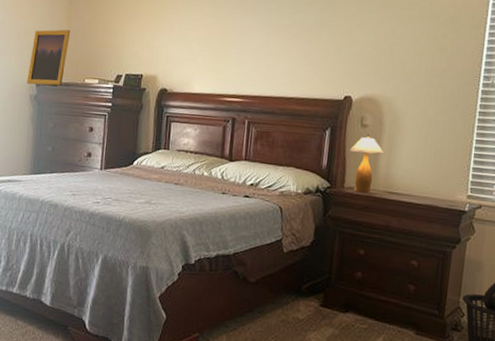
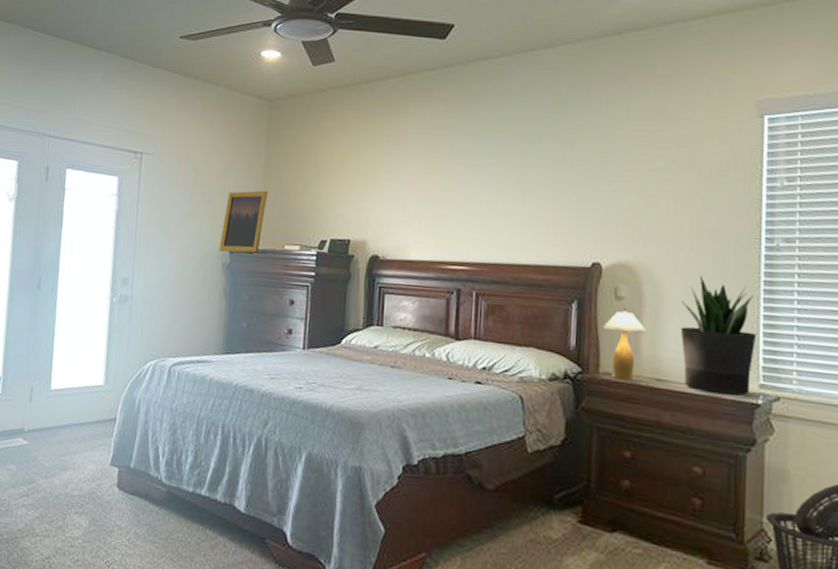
planter: none [410,107,470,205] -> present [680,275,757,396]

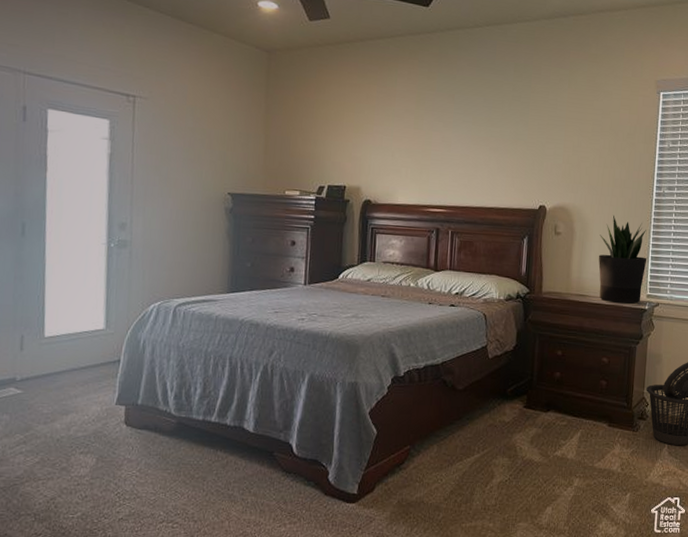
picture frame: present [218,191,268,253] -> none [220,138,269,198]
table lamp: present [602,306,648,380] -> none [545,240,577,297]

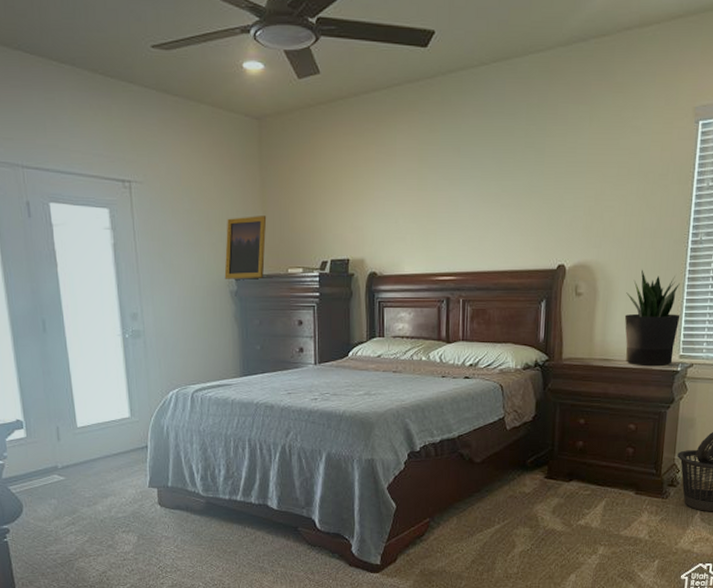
picture frame: none [220,138,269,198] -> present [224,216,267,279]

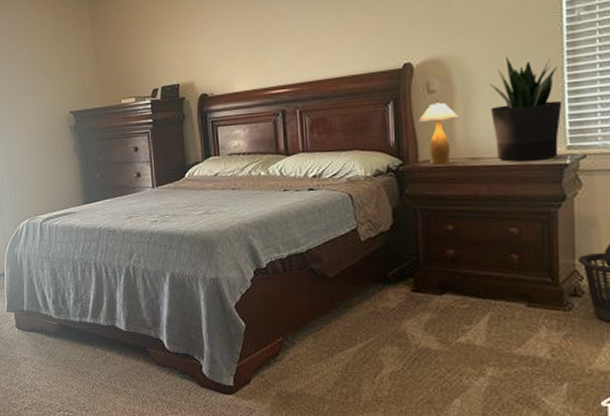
picture frame: present [224,216,267,279] -> none [63,54,99,116]
table lamp: none [565,301,600,362] -> present [418,98,461,164]

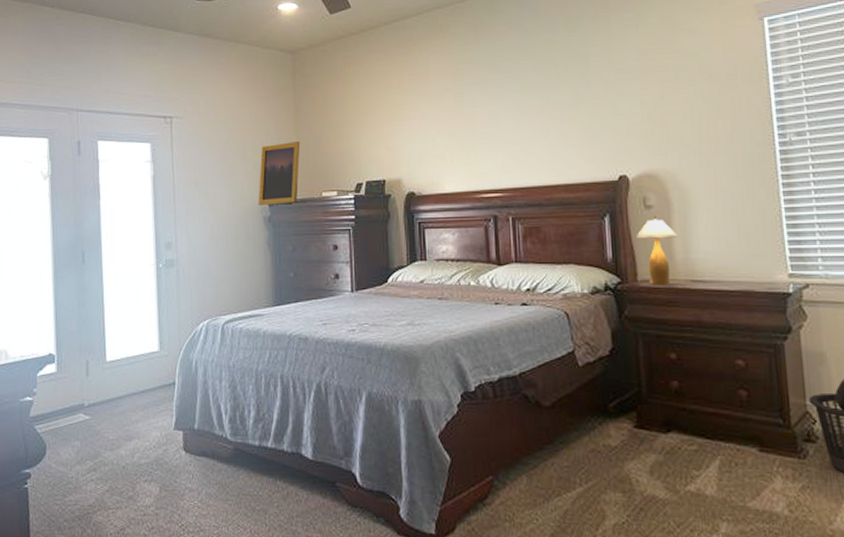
picture frame: none [63,54,99,116] -> present [258,142,300,205]
planter: present [489,56,563,162] -> none [707,176,781,289]

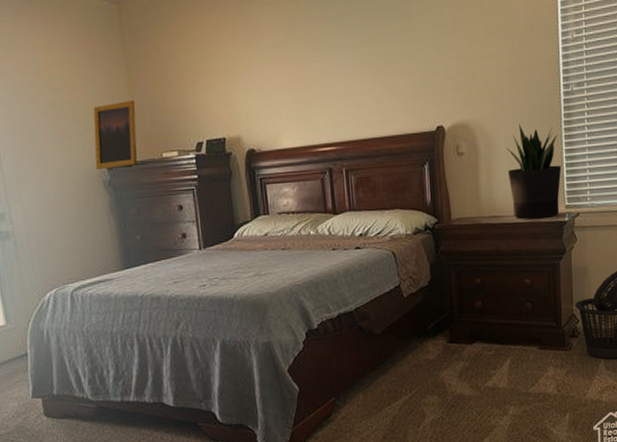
table lamp: present [635,214,679,285] -> none [450,160,484,222]
planter: none [707,176,781,289] -> present [506,124,562,220]

